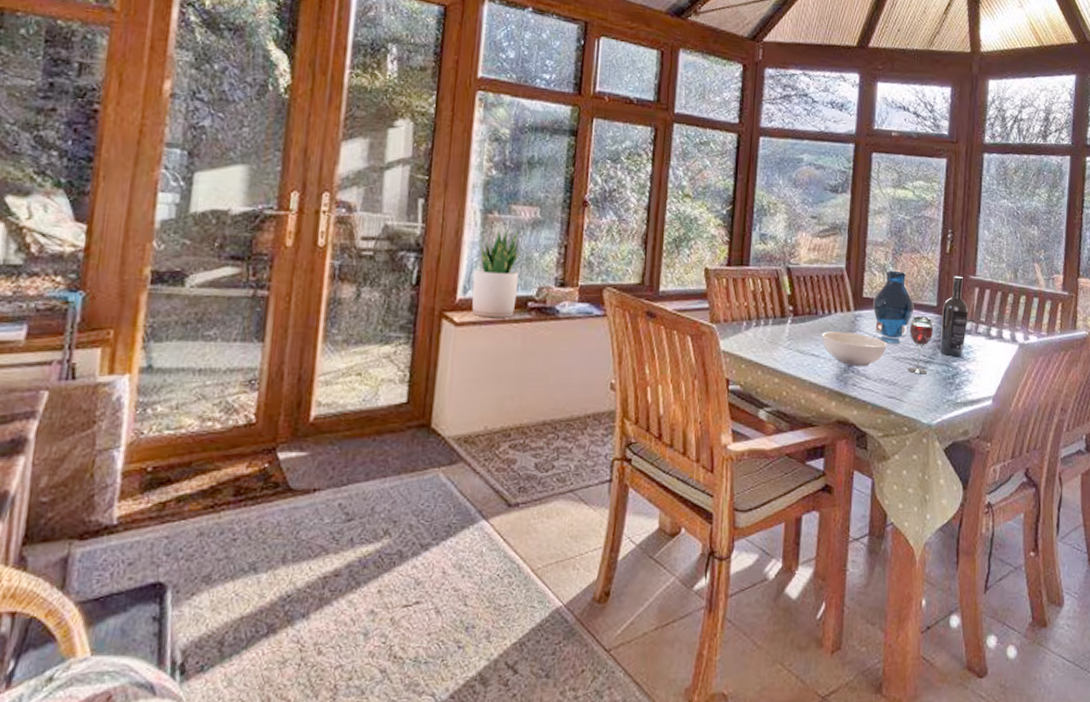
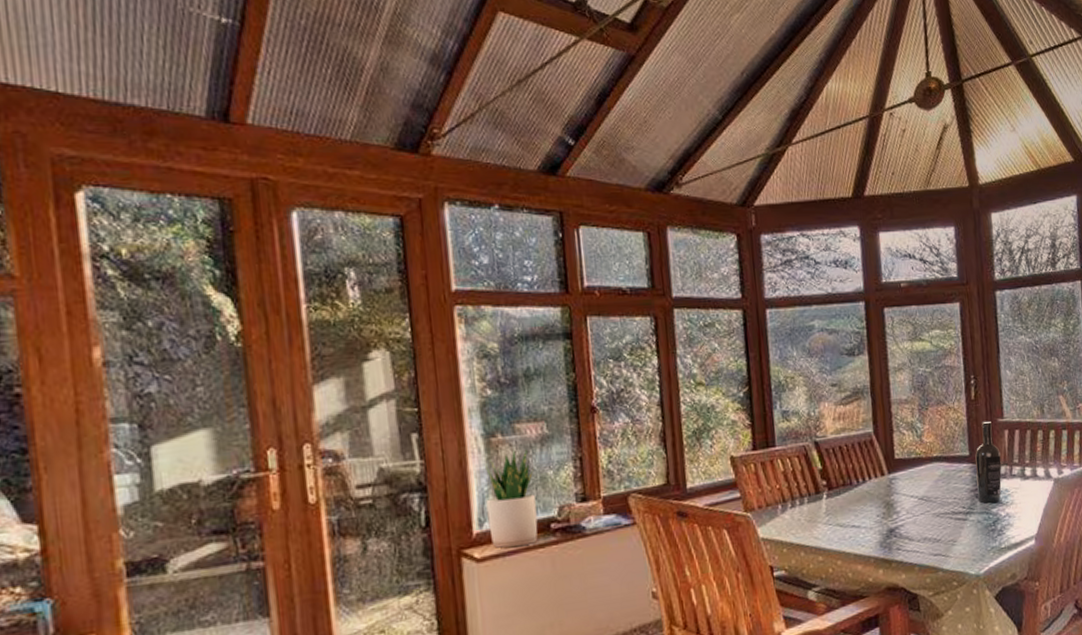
bowl: present [822,331,887,367] -> none [859,496,926,531]
vase: present [872,270,914,344] -> none [905,426,948,502]
wineglass: present [908,315,934,375] -> none [945,467,970,527]

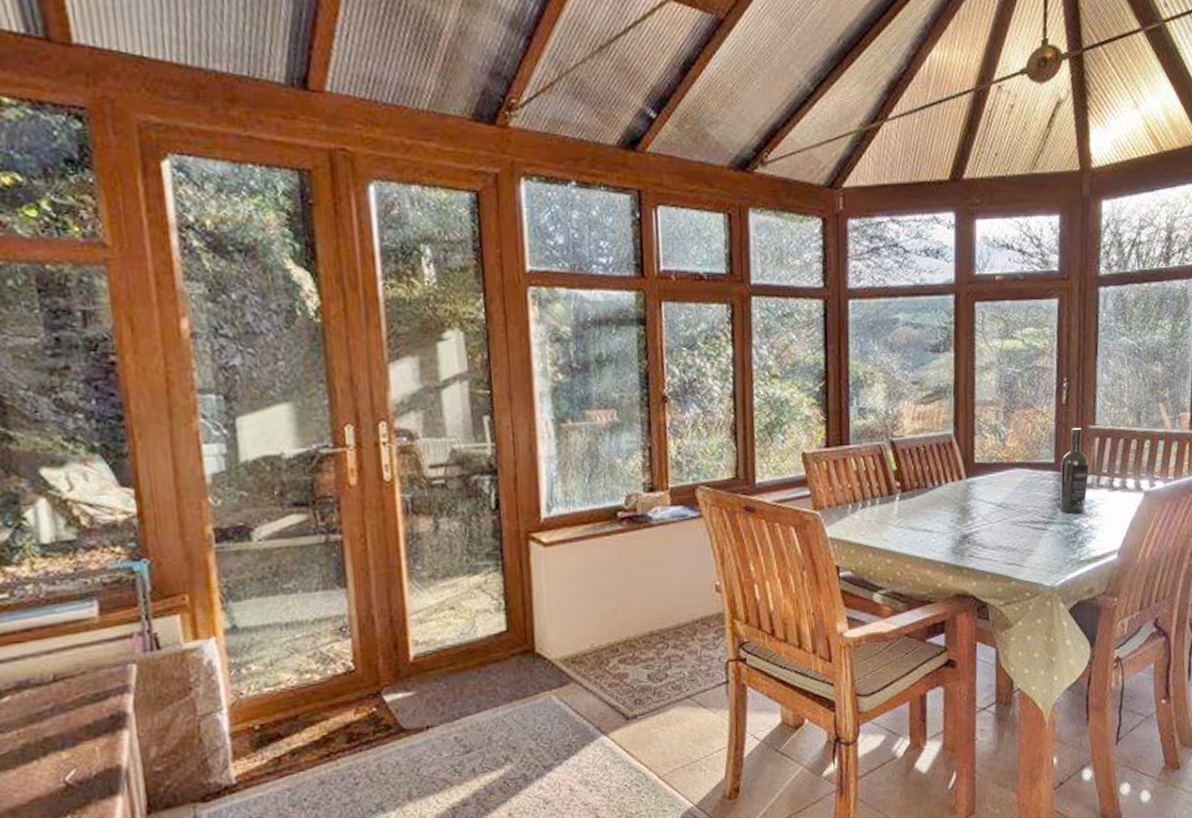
planter: present [484,450,538,548] -> none [553,436,605,534]

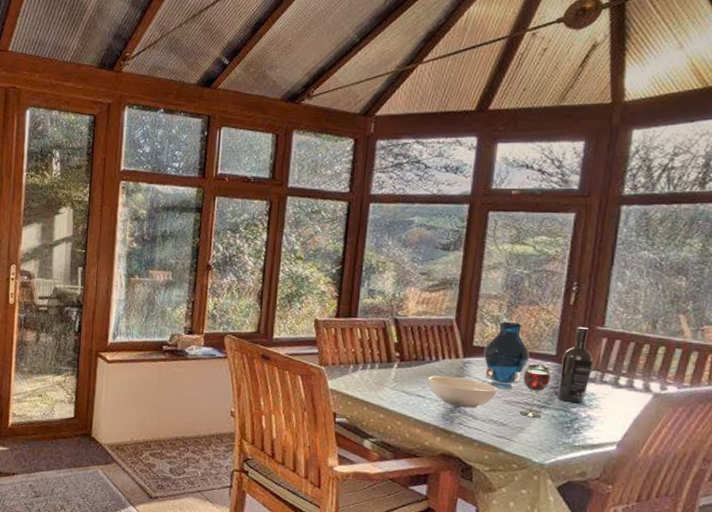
bowl: none [933,502,1003,537] -> present [428,376,498,408]
vase: none [985,429,1031,509] -> present [483,321,530,389]
wineglass: none [1026,474,1053,537] -> present [520,363,551,418]

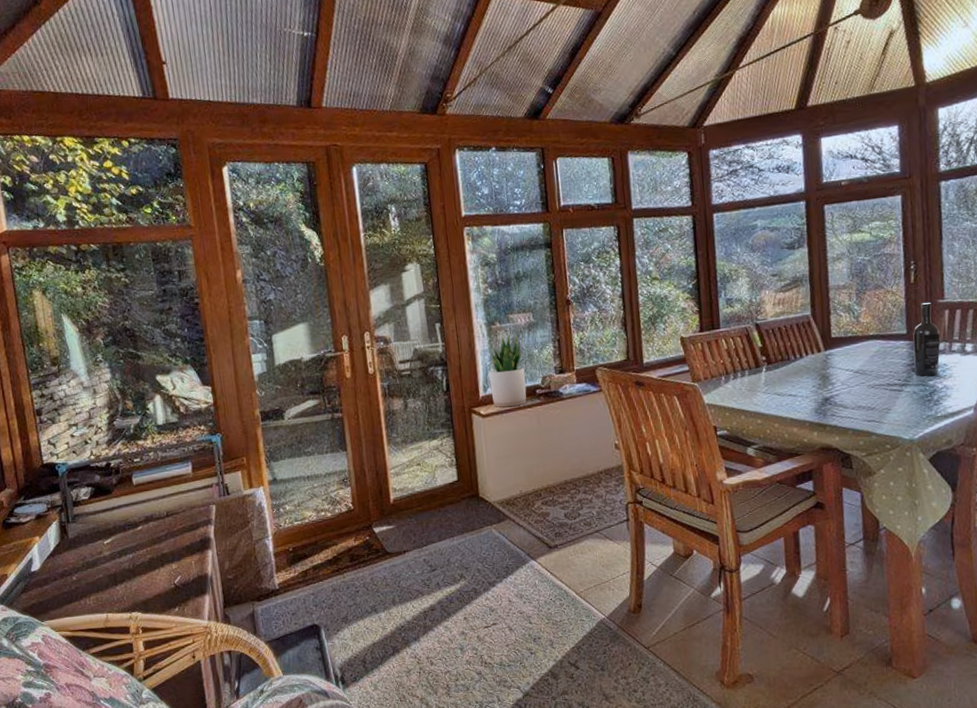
planter: none [119,288,157,358] -> present [487,334,527,408]
bowl: present [428,376,498,408] -> none [796,370,861,399]
vase: present [483,321,530,389] -> none [841,308,884,375]
wineglass: present [520,363,551,418] -> none [881,344,906,397]

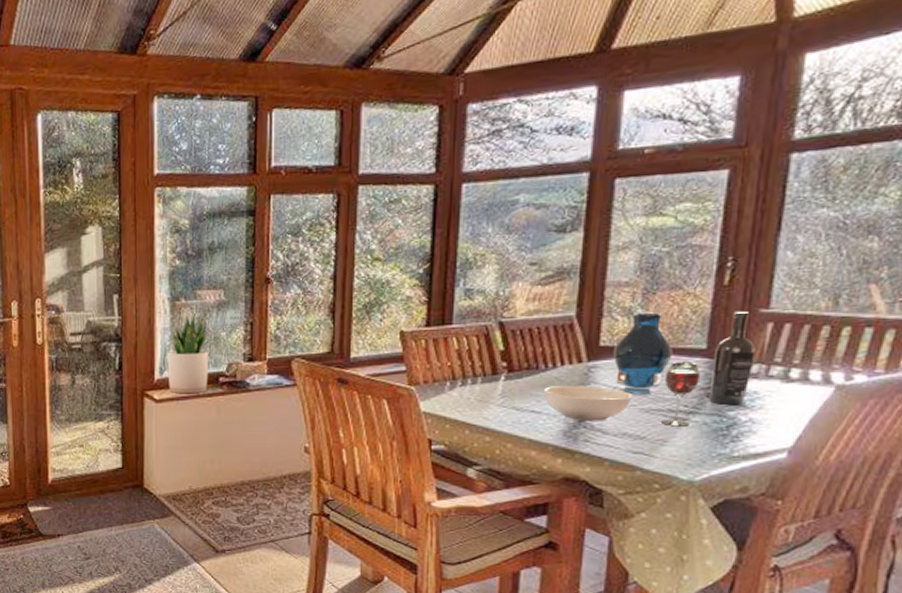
bowl: none [796,370,861,399] -> present [544,385,632,421]
vase: none [841,308,884,375] -> present [612,312,673,395]
wineglass: none [881,344,906,397] -> present [661,360,701,427]

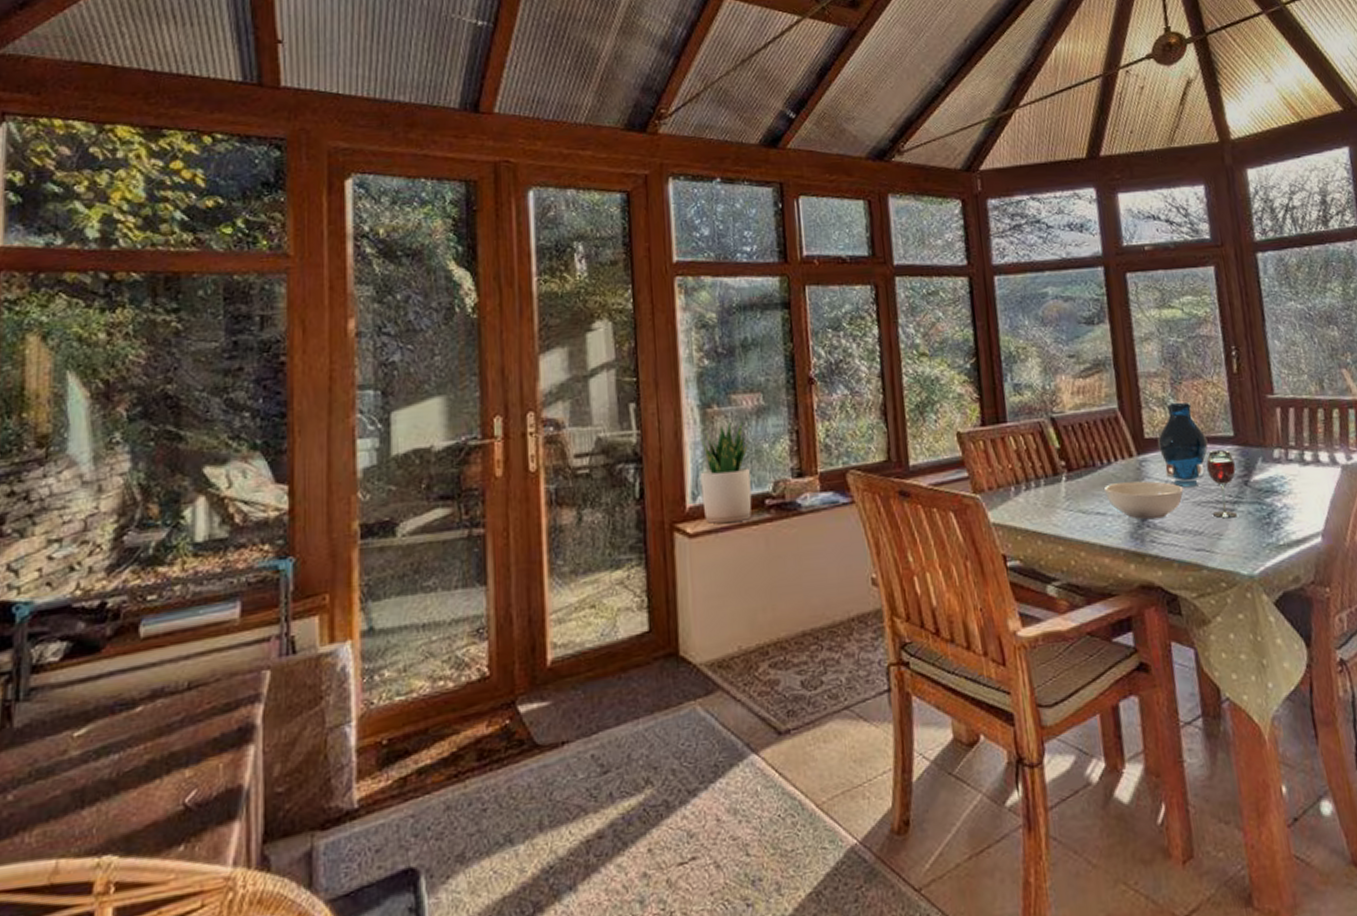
wine bottle: present [708,311,756,406] -> none [1241,397,1276,493]

